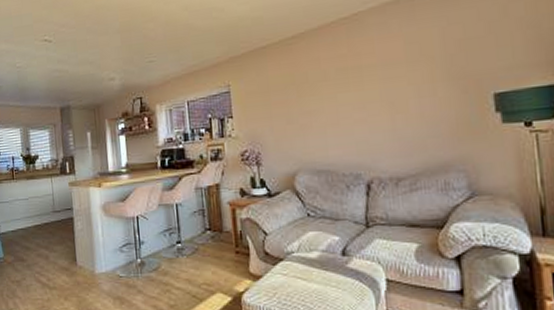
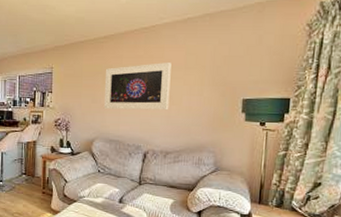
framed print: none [299,58,392,130] -> present [103,63,172,111]

